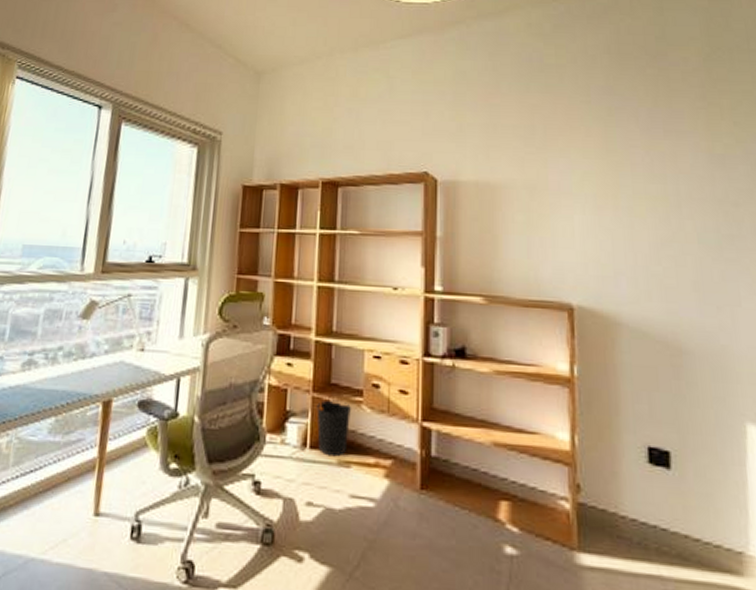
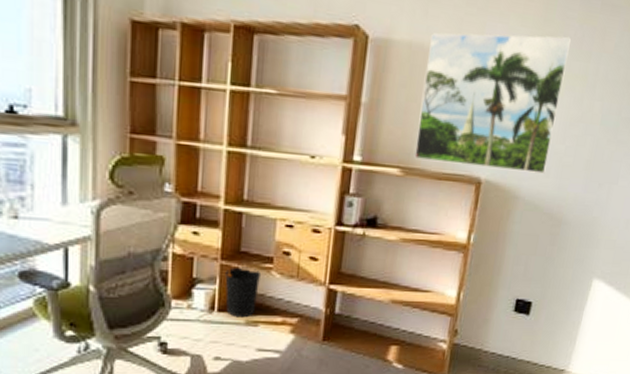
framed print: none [495,163,646,297] -> present [414,32,572,174]

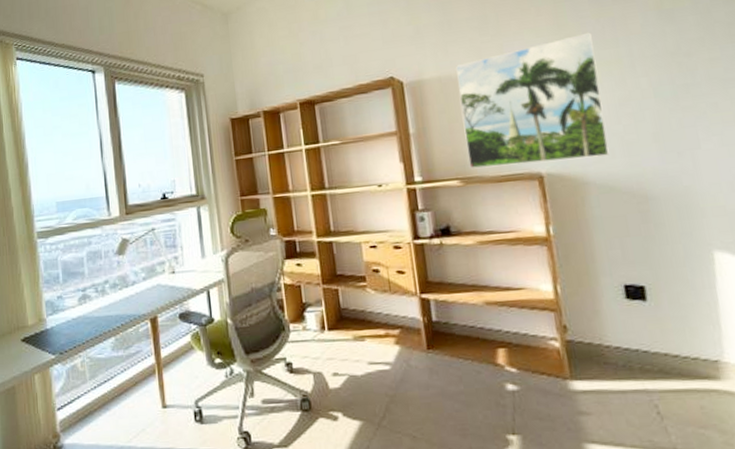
wastebasket: present [225,267,262,318] -> none [328,288,360,334]

